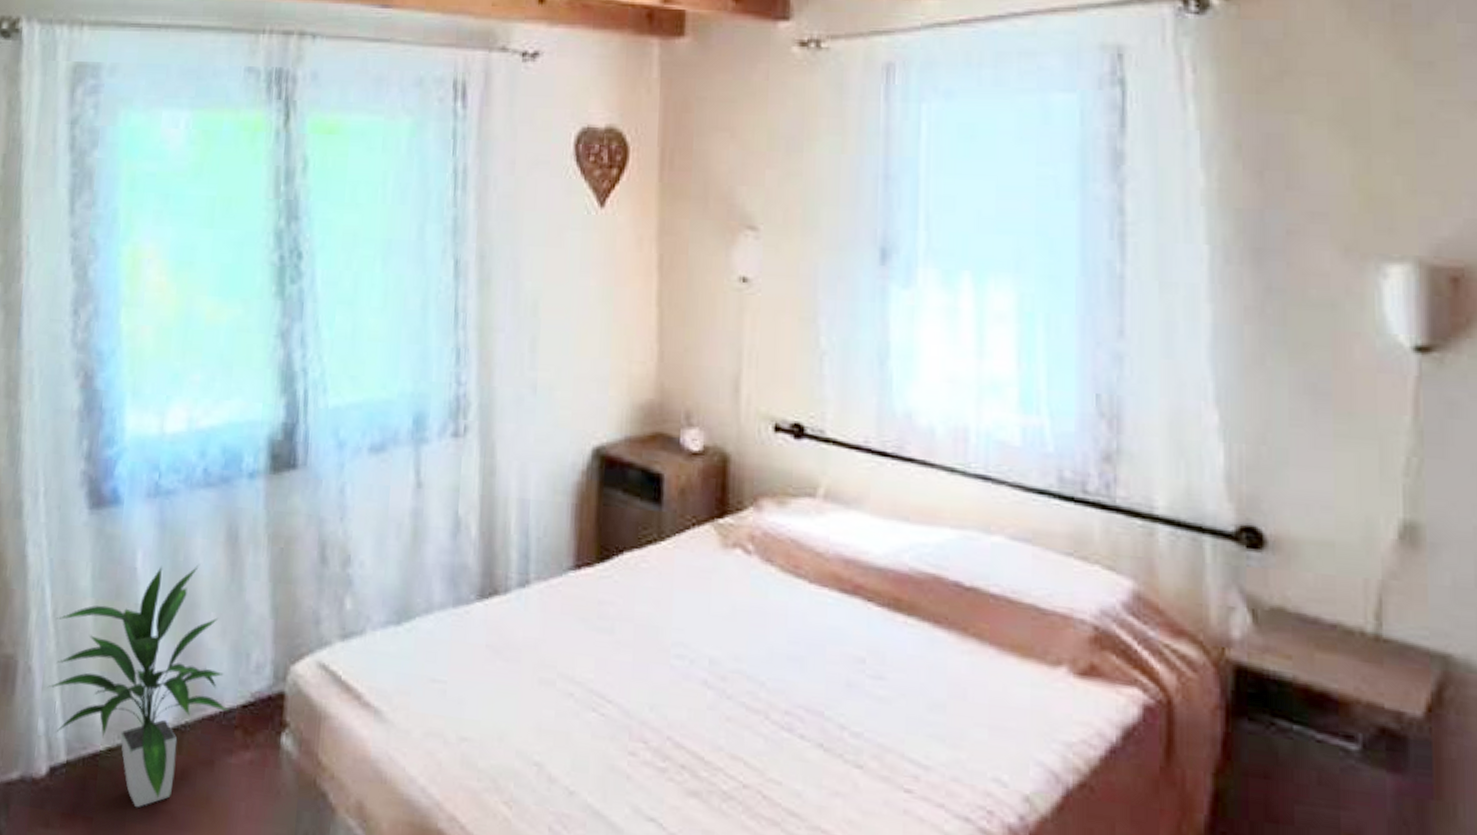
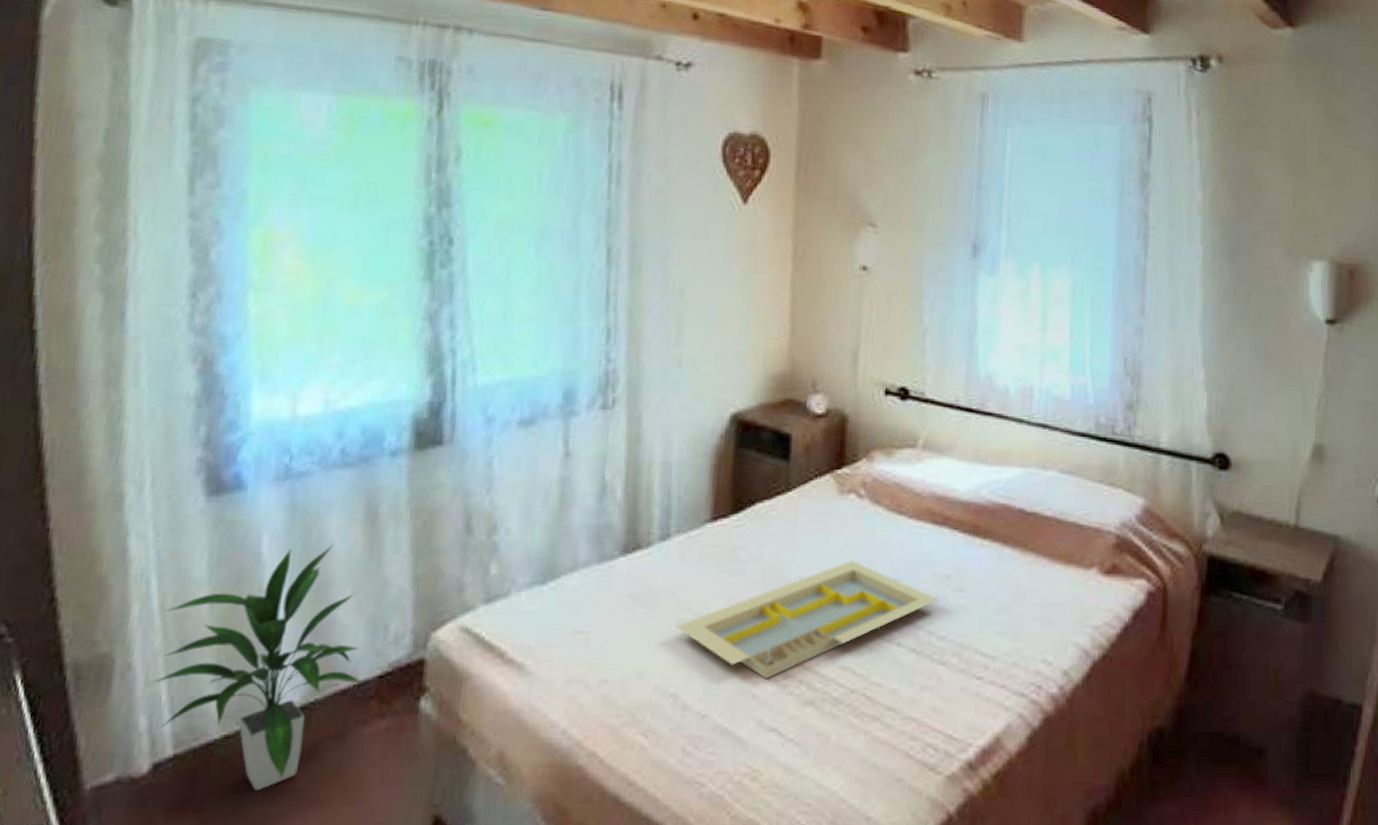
serving tray: none [538,628,850,759] -> present [675,560,938,680]

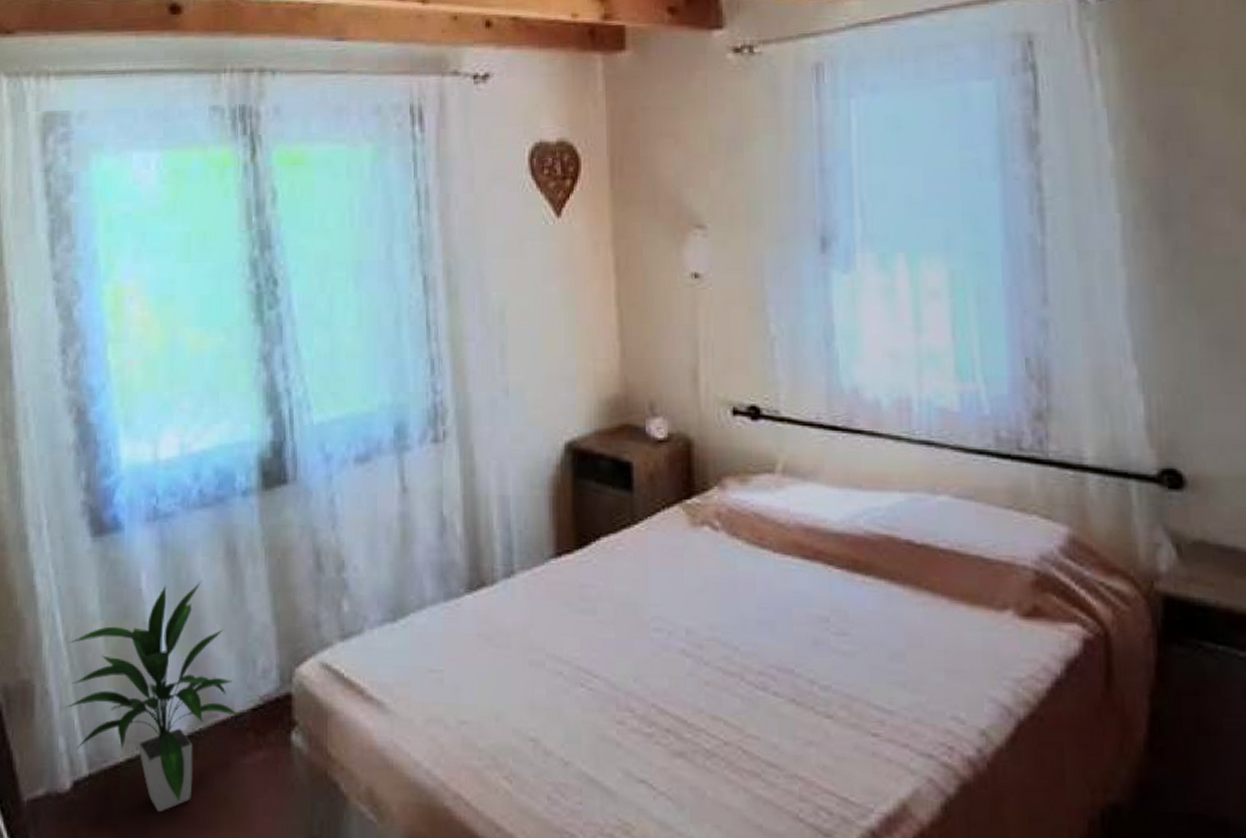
serving tray: present [675,560,938,680] -> none [529,599,817,727]

